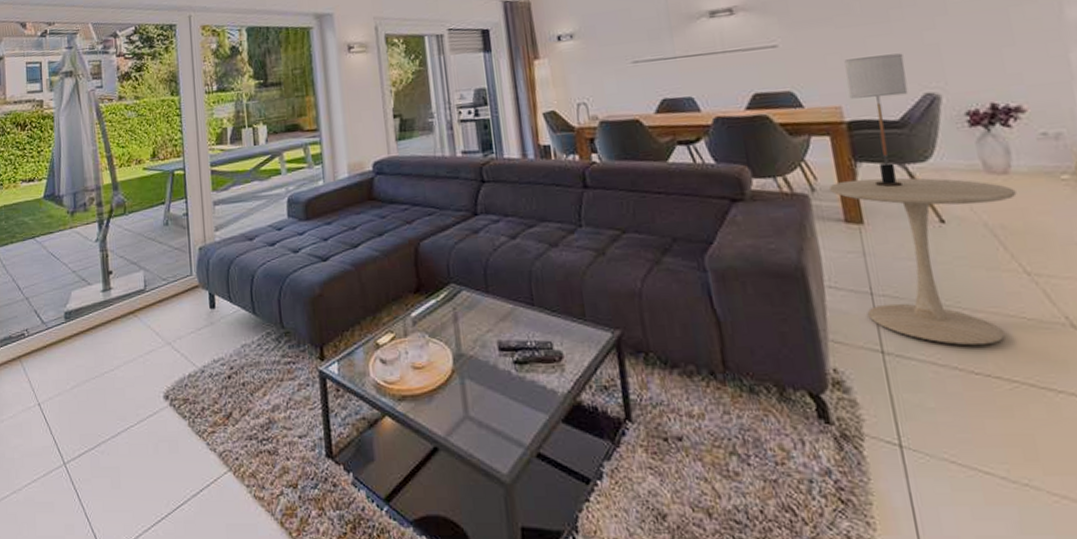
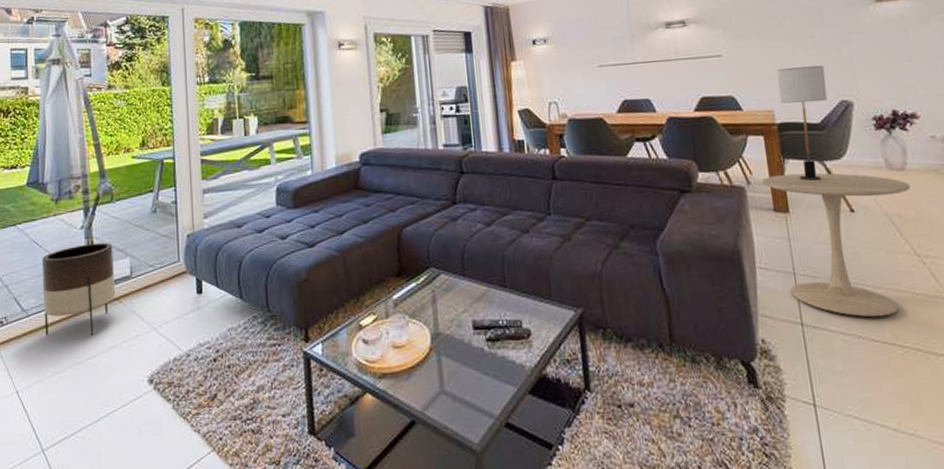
planter: none [60,255,131,349] -> present [42,242,116,336]

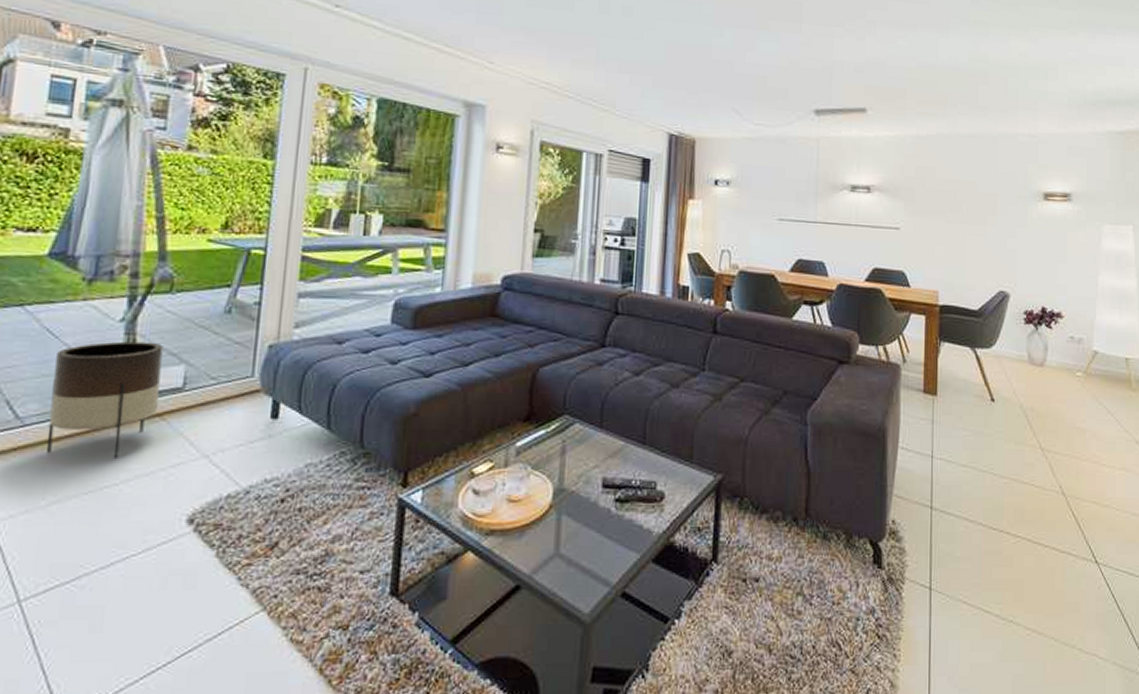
side table: present [762,173,911,317] -> none [917,356,1046,506]
table lamp: present [777,65,828,182] -> none [945,251,990,367]

